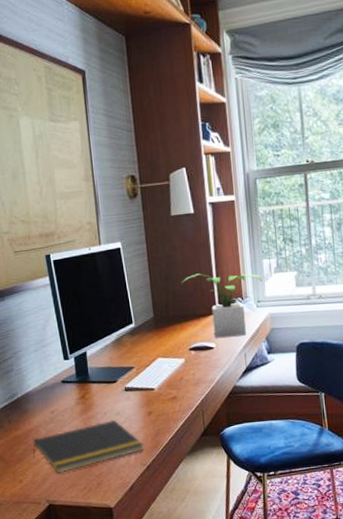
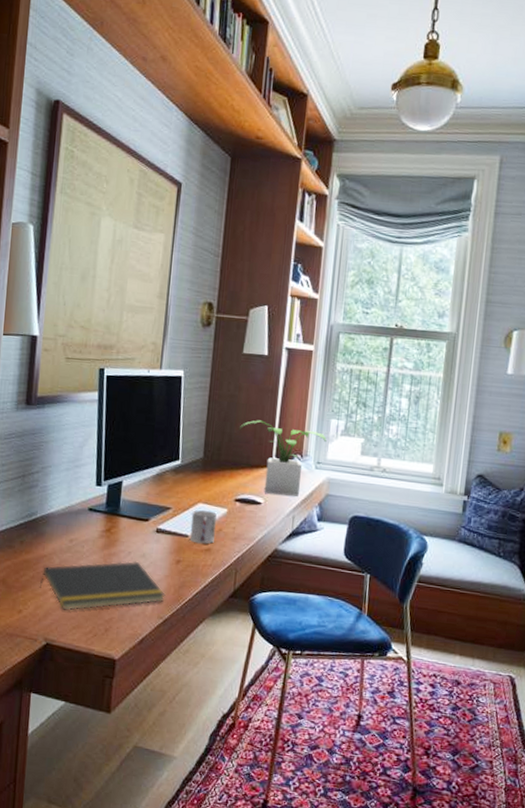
cup: none [153,363,178,394] -> present [189,510,217,544]

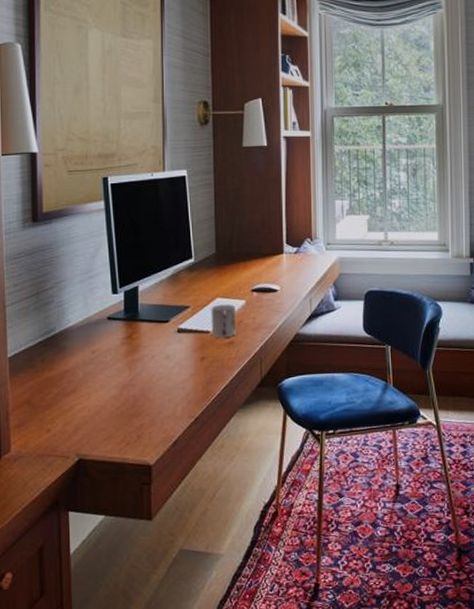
notepad: present [39,561,165,611] -> none [65,363,194,423]
potted plant: present [238,420,327,496] -> none [247,209,334,280]

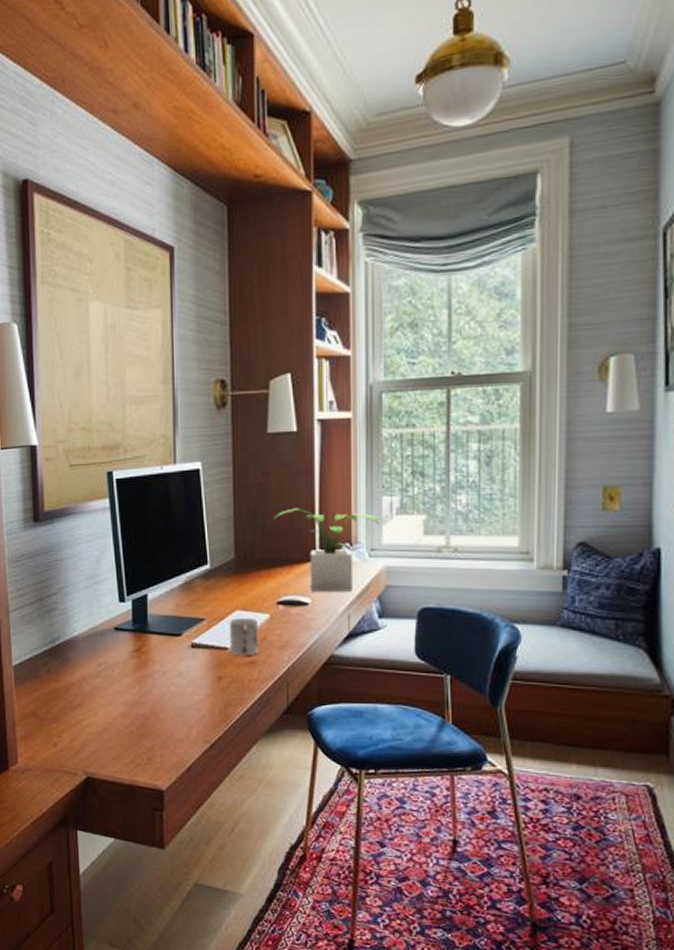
potted plant: none [247,209,334,280] -> present [272,508,380,592]

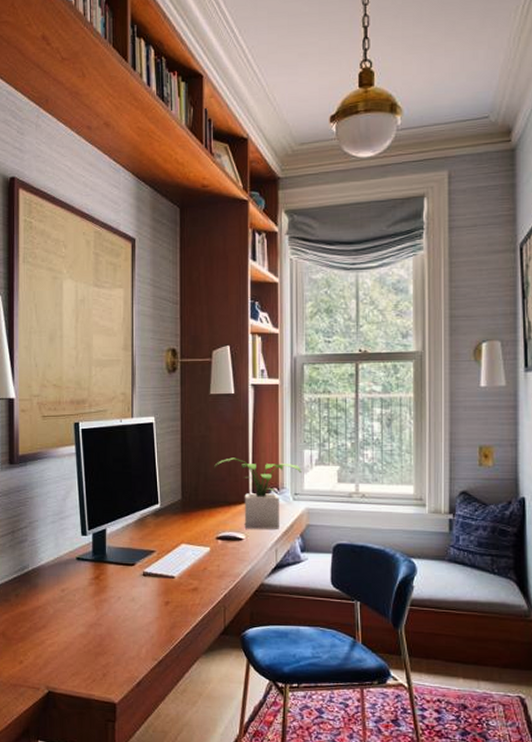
cup: present [229,618,258,656] -> none [175,551,200,584]

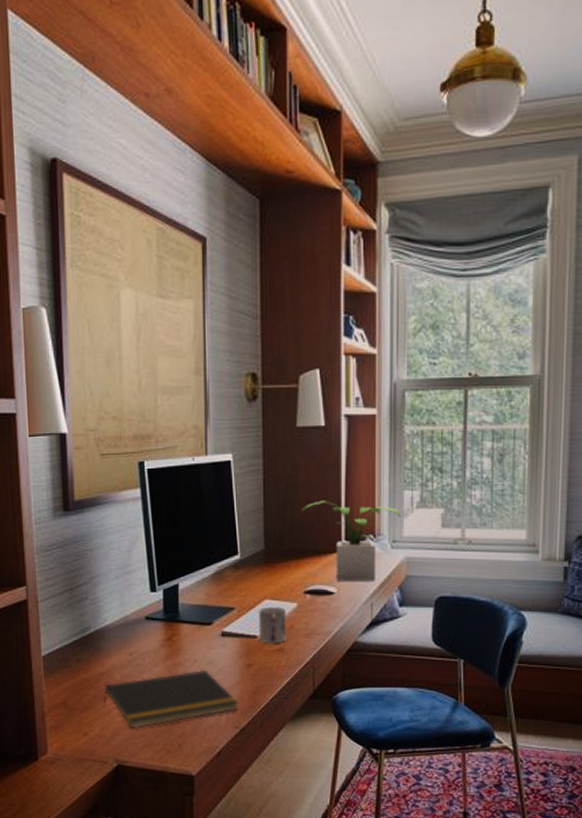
notepad: none [37,605,158,658] -> present [102,669,239,728]
cup: none [175,551,200,584] -> present [258,607,286,644]

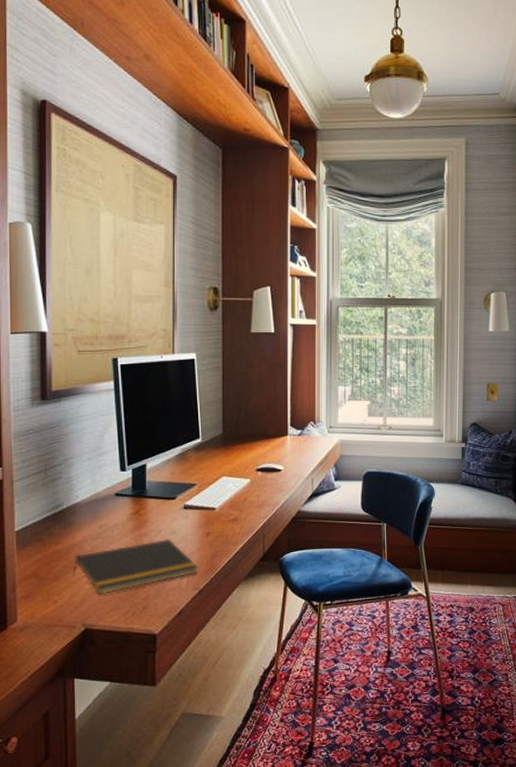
cup: present [258,607,286,644] -> none [216,483,240,515]
potted plant: present [300,500,401,581] -> none [253,393,336,460]

